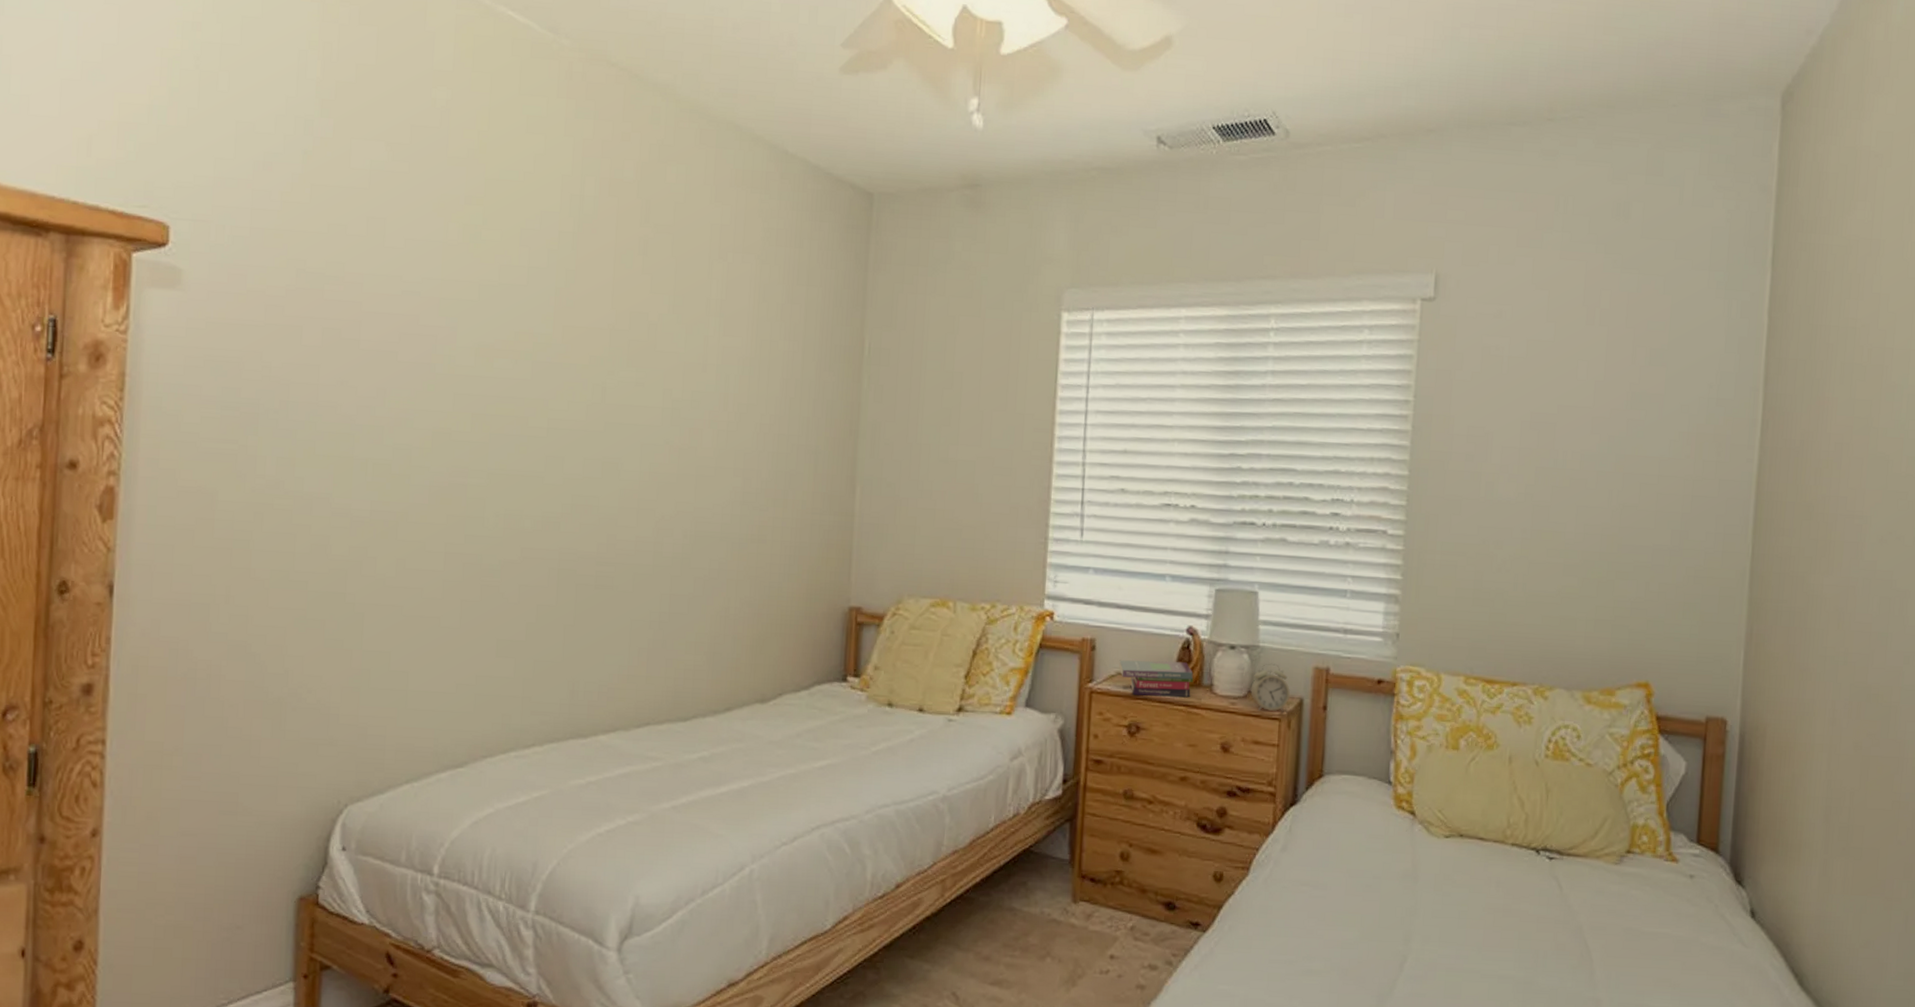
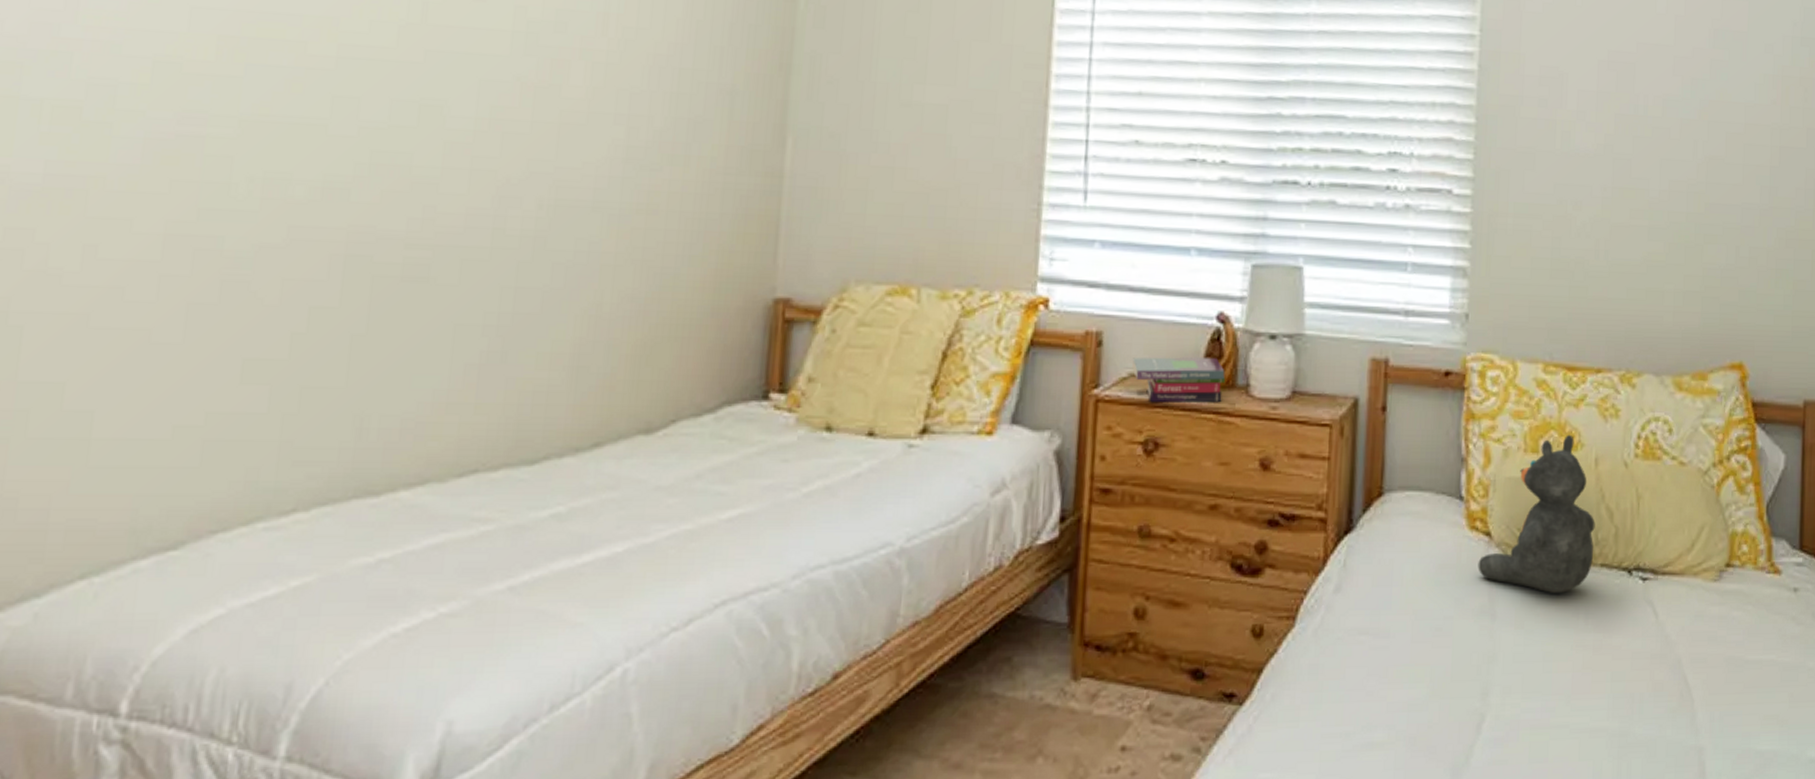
alarm clock: present [1250,663,1290,711] -> none [1295,355,1342,416]
stuffed animal: none [1403,735,1508,865] -> present [1478,434,1595,593]

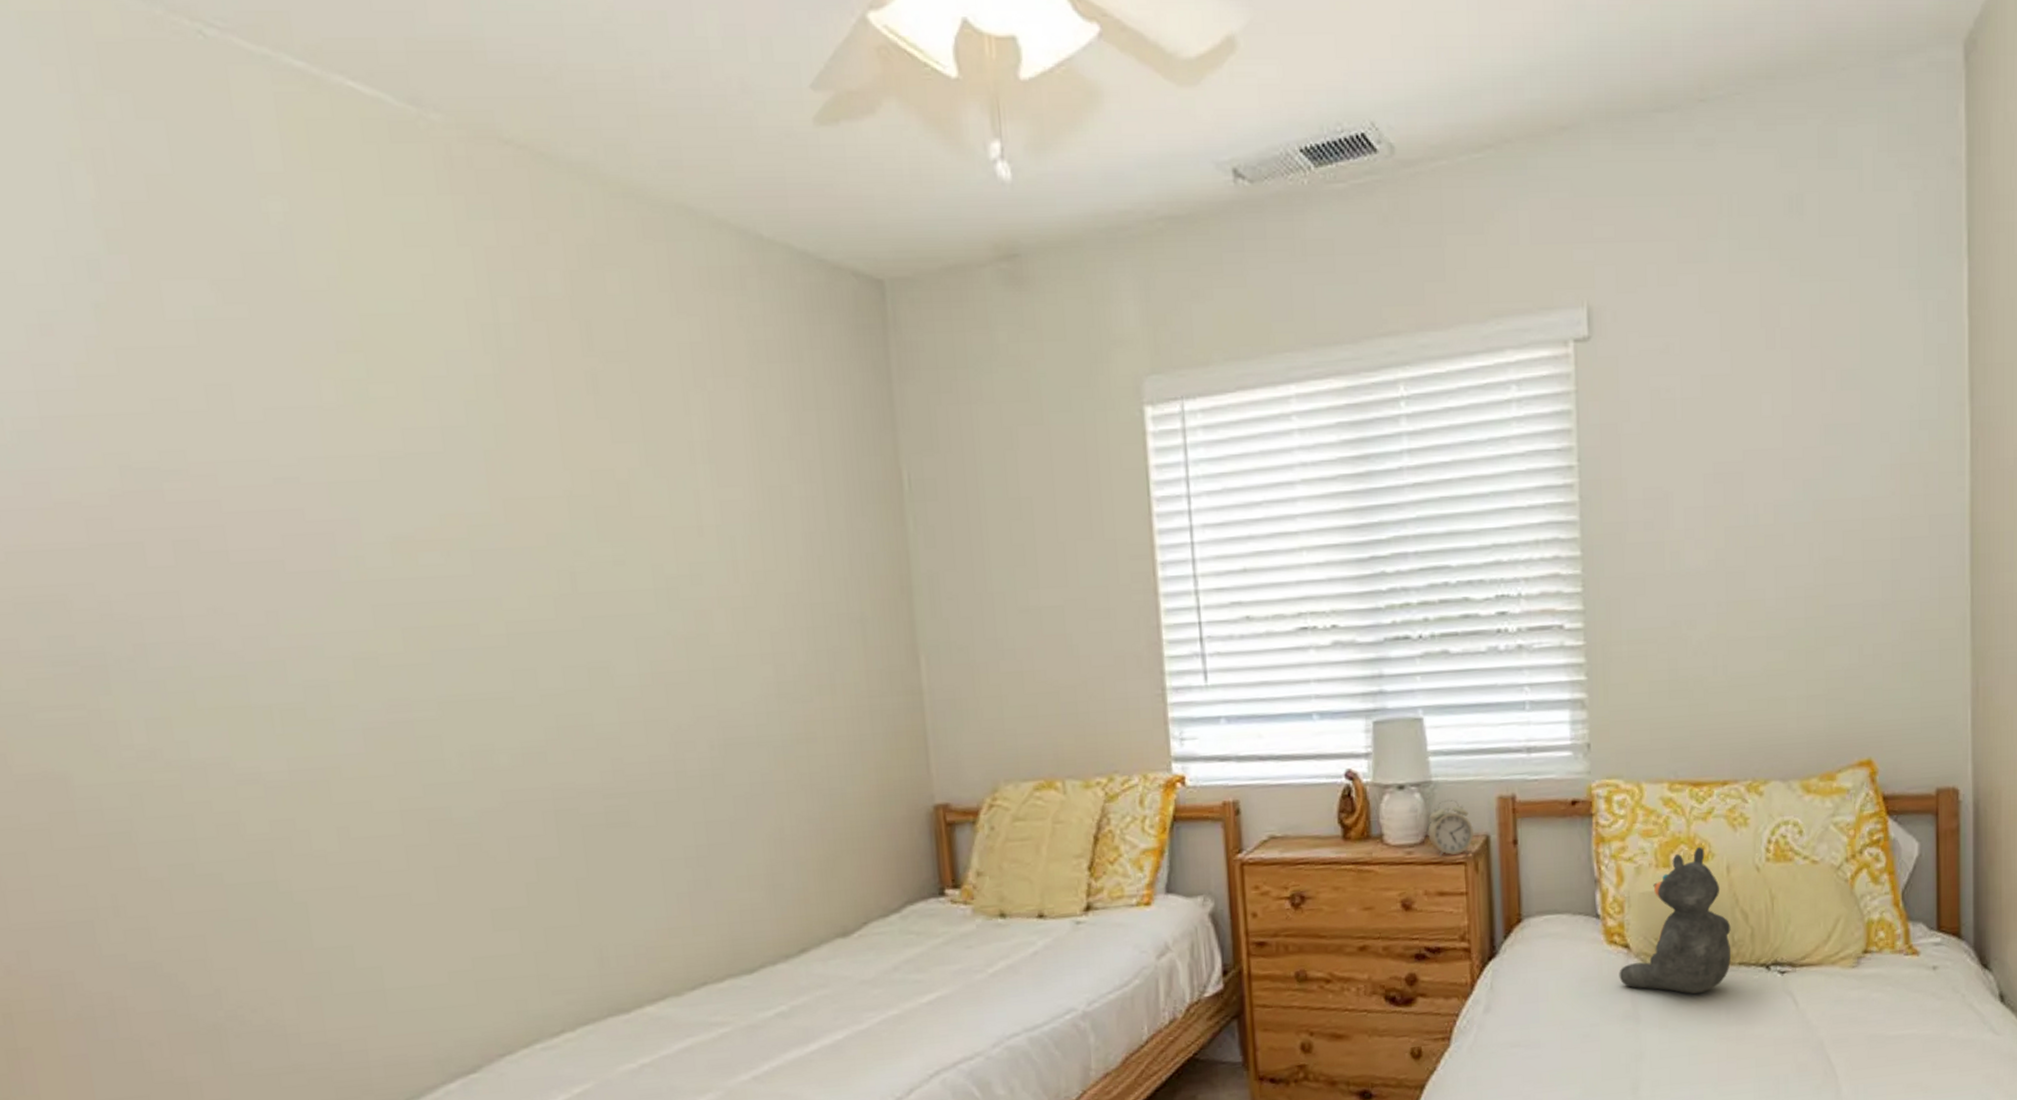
books: present [1132,357,1226,403] -> none [1270,813,1361,860]
alarm clock: none [1295,355,1342,416] -> present [1428,799,1474,857]

